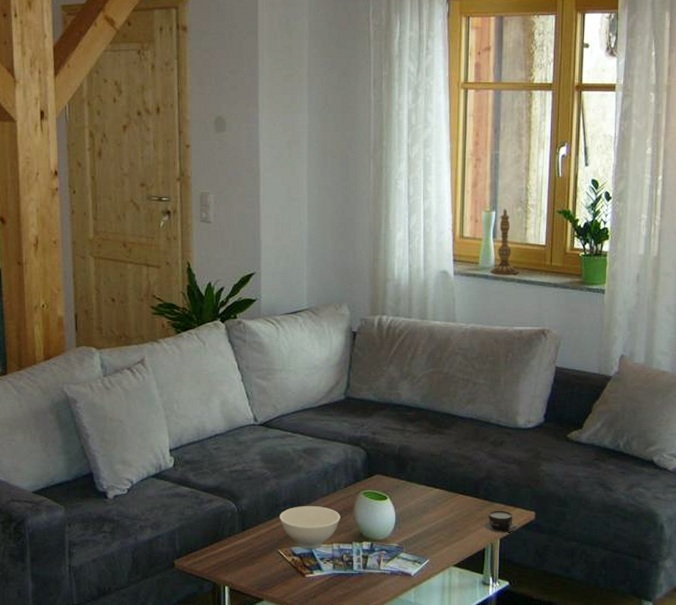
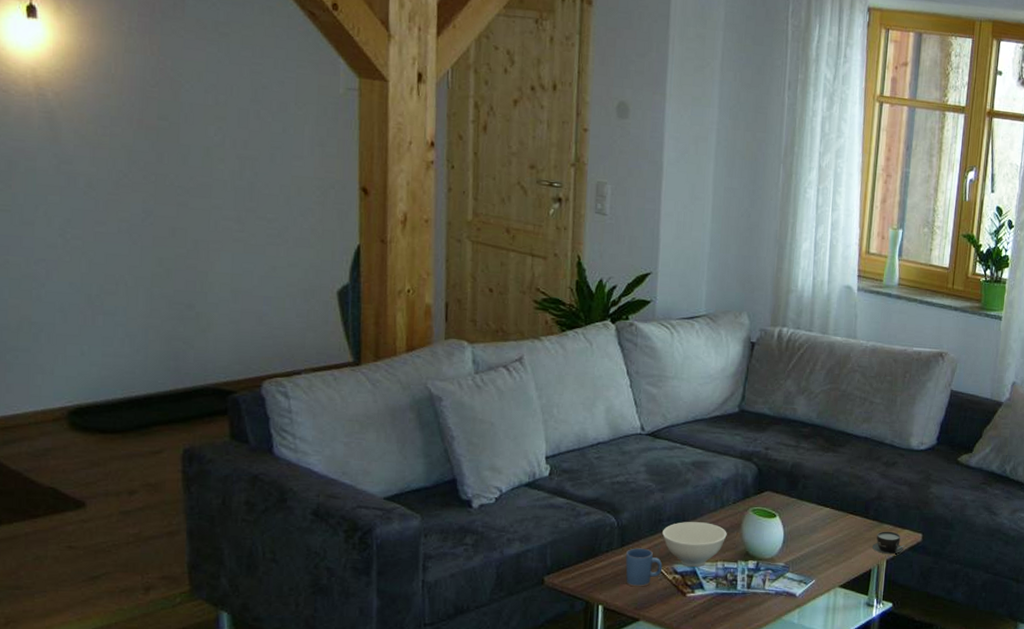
mug: none [246,532,282,569] -> present [625,548,663,587]
candlestick: present [490,208,519,276] -> none [894,227,922,296]

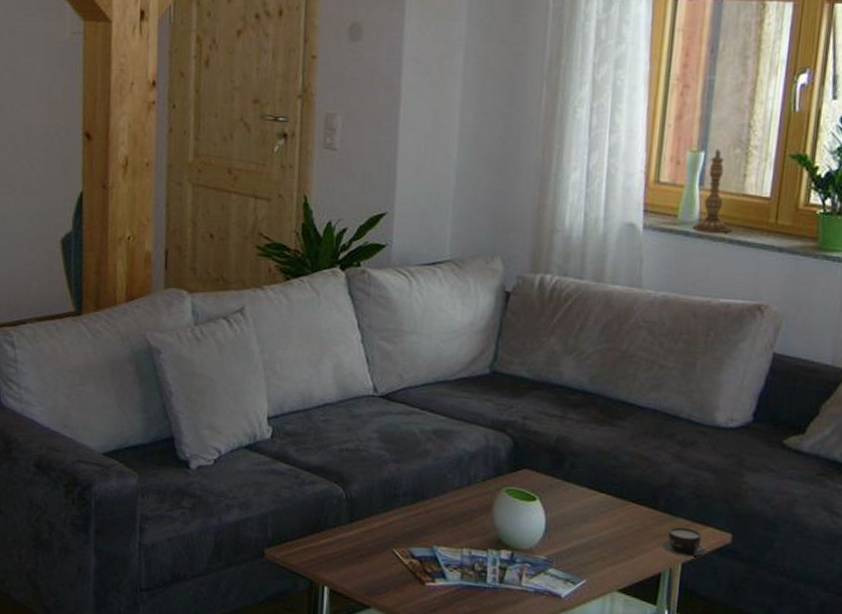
mug: present [625,548,663,587] -> none [354,524,398,570]
bowl: present [662,522,727,568] -> none [397,499,475,553]
candlestick: none [894,227,922,296] -> present [693,148,731,234]

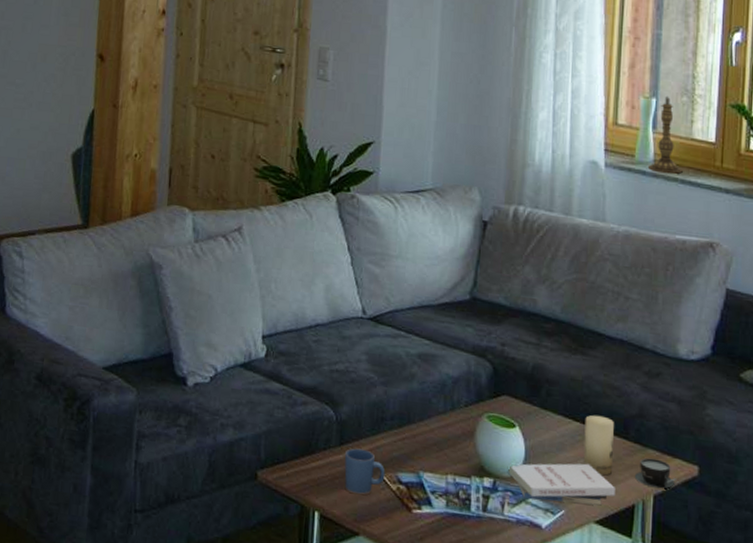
mug: none [354,524,398,570] -> present [344,448,385,496]
books: none [527,533,641,575] -> present [508,463,615,506]
candle: none [607,485,642,545] -> present [583,414,614,476]

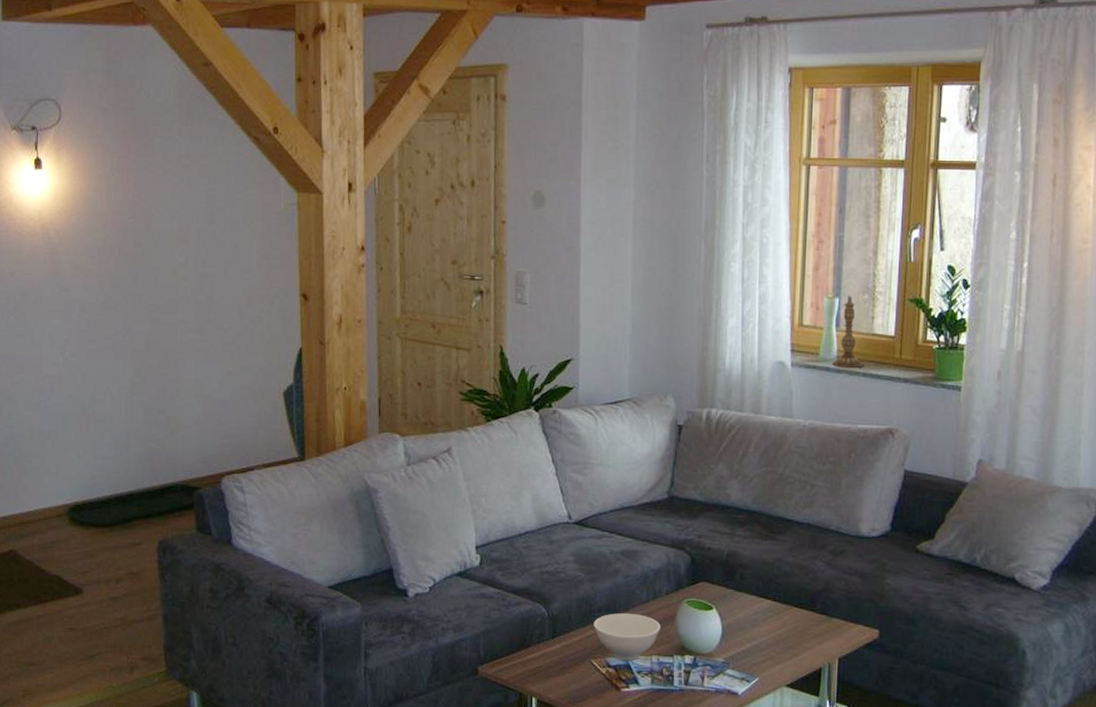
mug: present [344,448,385,496] -> none [557,639,595,680]
bowl: none [385,423,458,479] -> present [594,613,661,662]
books: present [508,463,615,506] -> none [707,635,804,671]
candle: present [583,414,614,476] -> none [774,592,802,645]
teacup: present [634,457,678,489] -> none [821,626,860,652]

